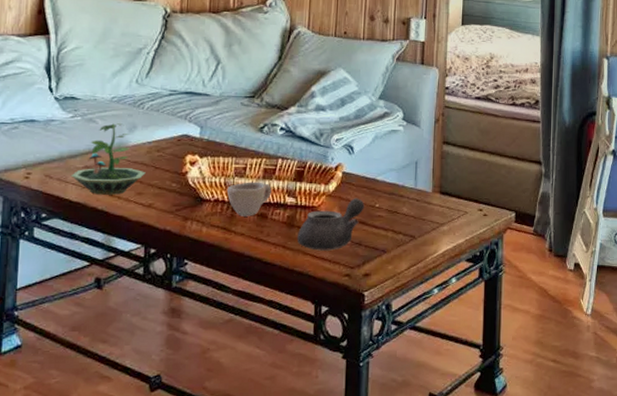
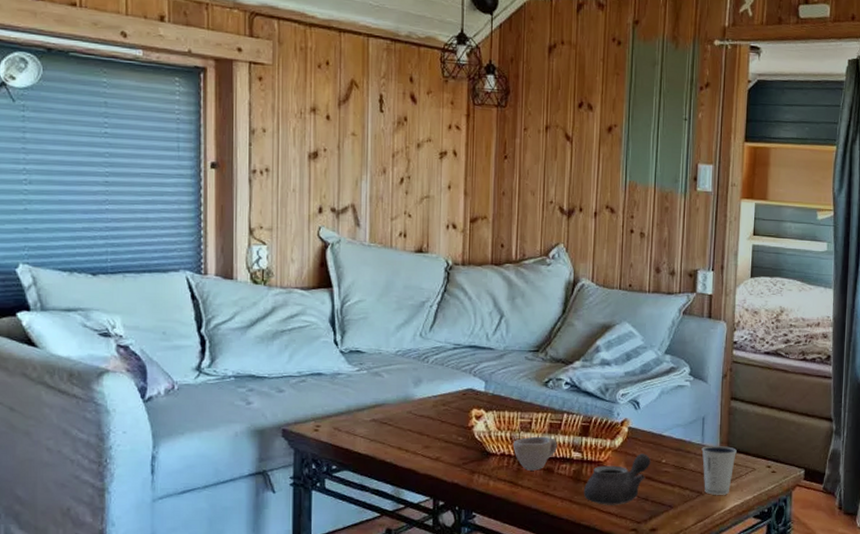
terrarium: present [71,123,146,195] -> none [359,377,432,448]
dixie cup: none [414,189,449,239] -> present [701,445,737,495]

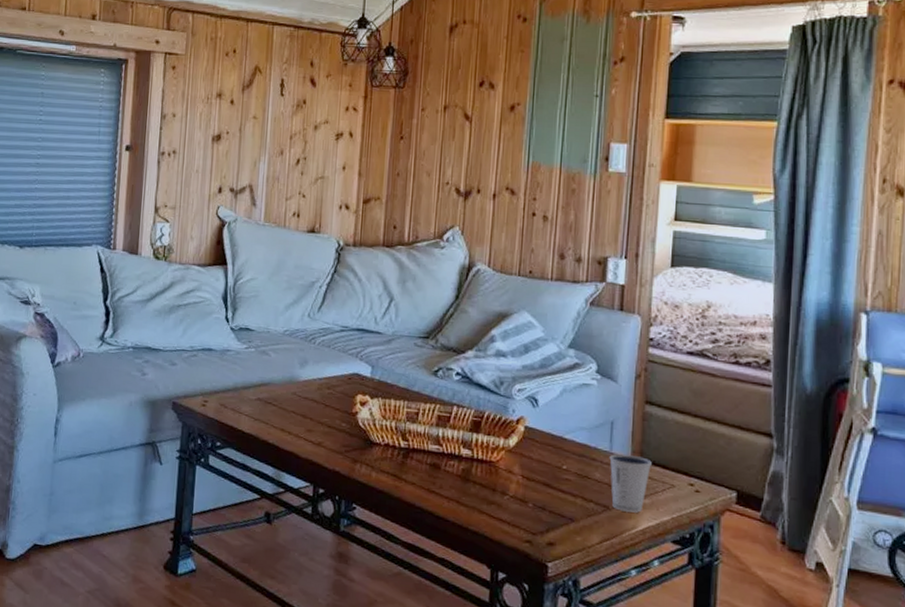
cup: present [513,436,557,471] -> none [398,428,446,465]
teapot: present [583,453,651,505] -> none [472,456,550,512]

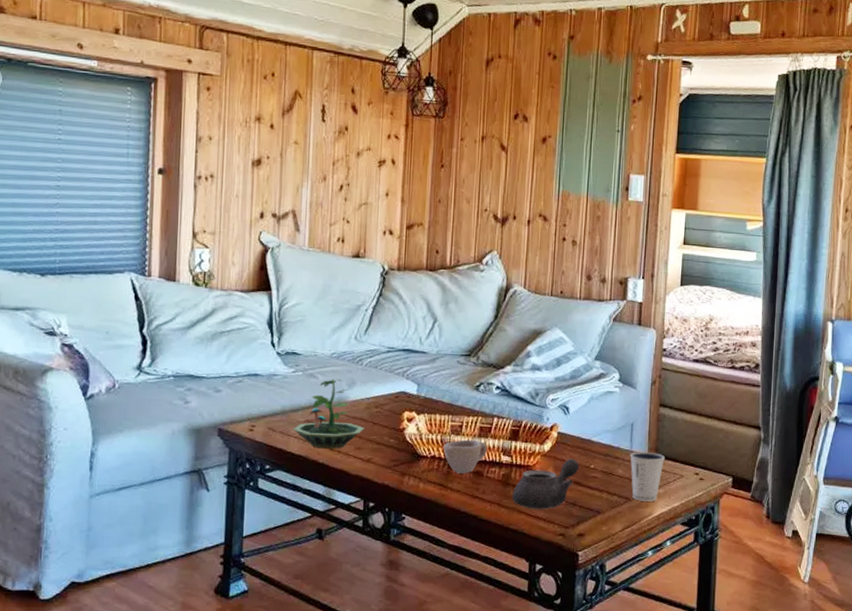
terrarium: none [244,357,316,430] -> present [293,379,365,449]
cup: none [398,428,446,465] -> present [444,439,487,474]
teapot: none [472,456,550,512] -> present [512,458,580,510]

